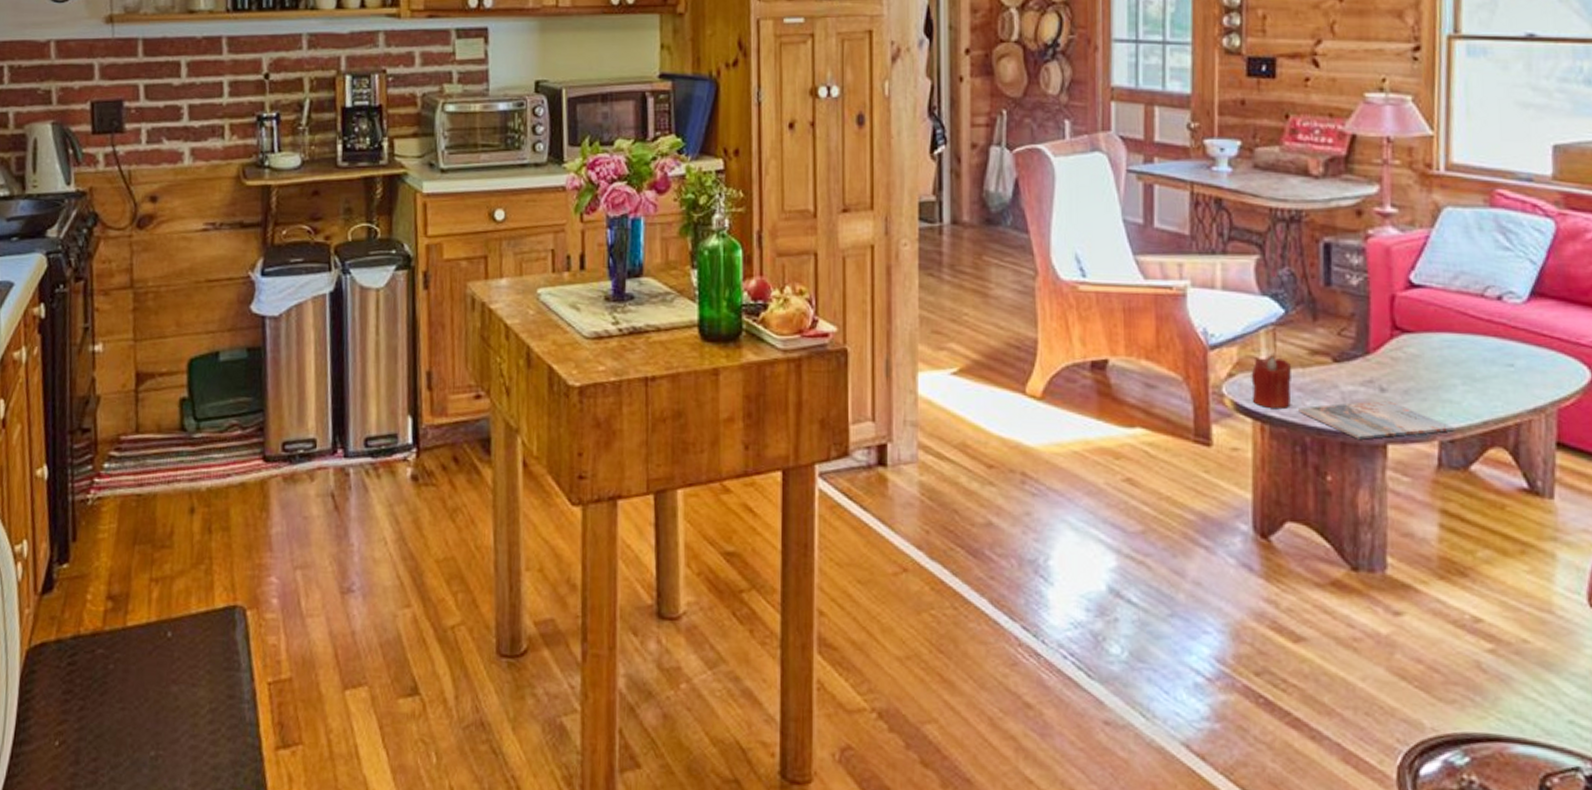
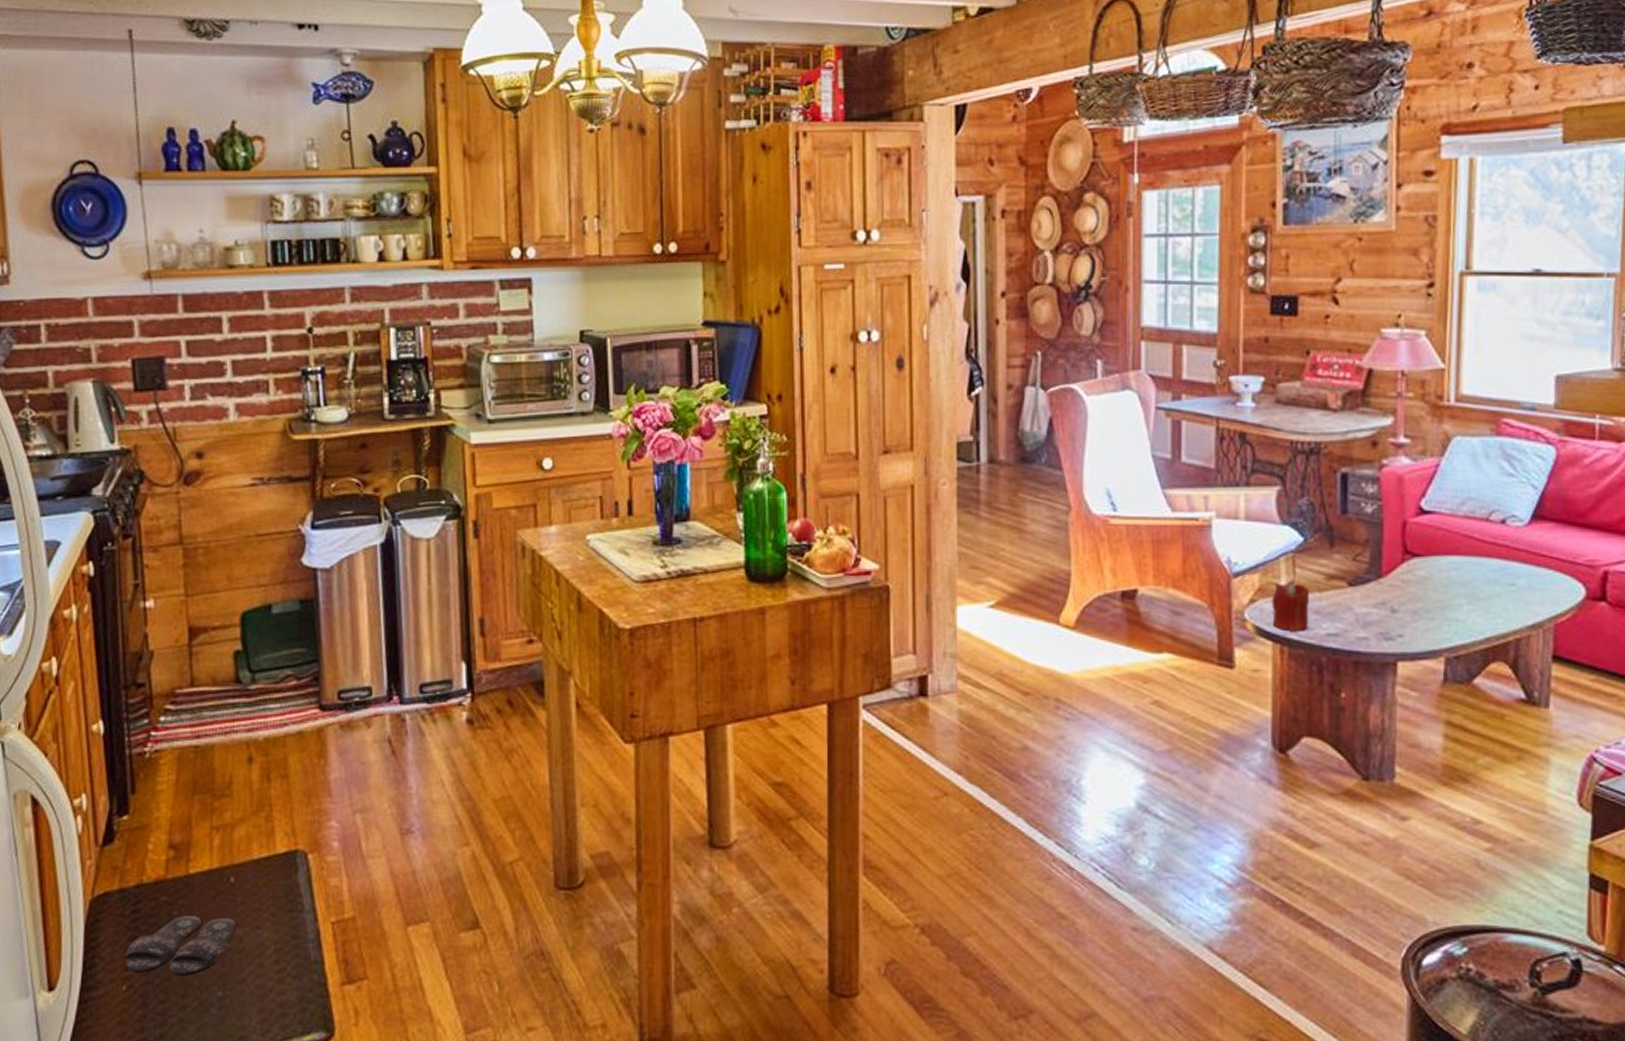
slippers: none [58,670,173,732] -> present [125,916,237,975]
magazine: present [1298,400,1455,440] -> none [1315,620,1460,658]

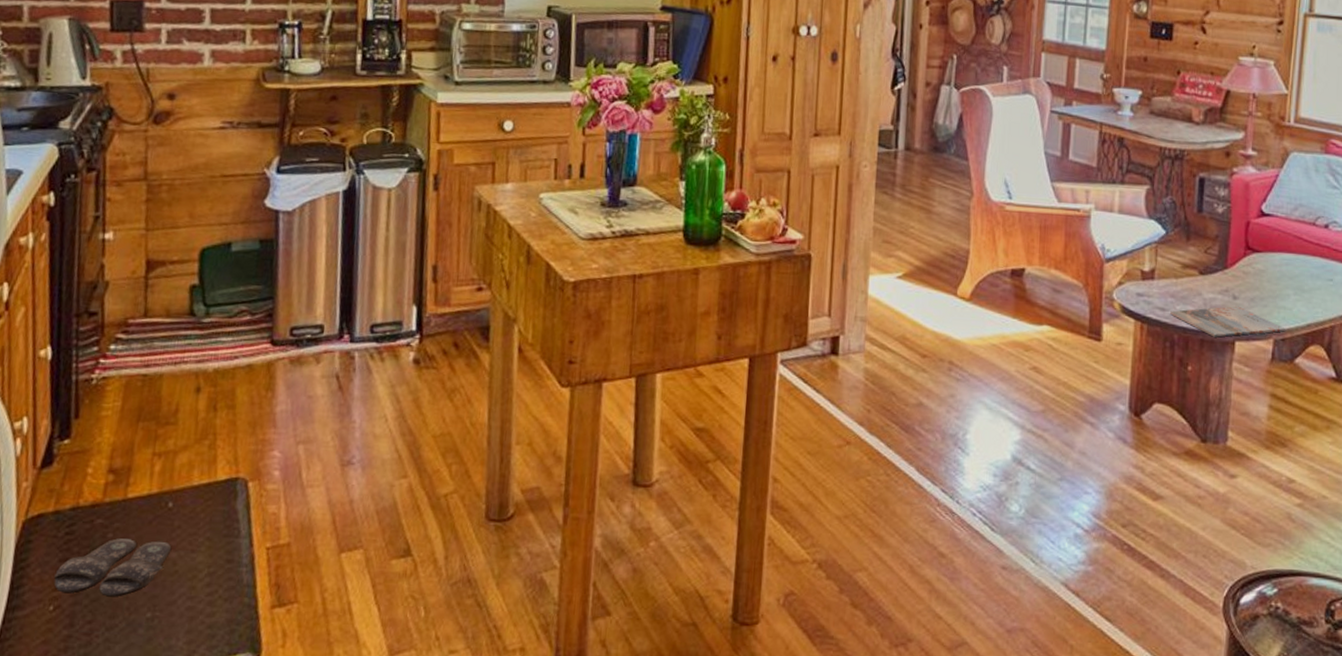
candle: present [1271,582,1309,632] -> none [1135,269,1167,312]
magazine: none [1315,620,1460,658] -> present [1170,305,1286,338]

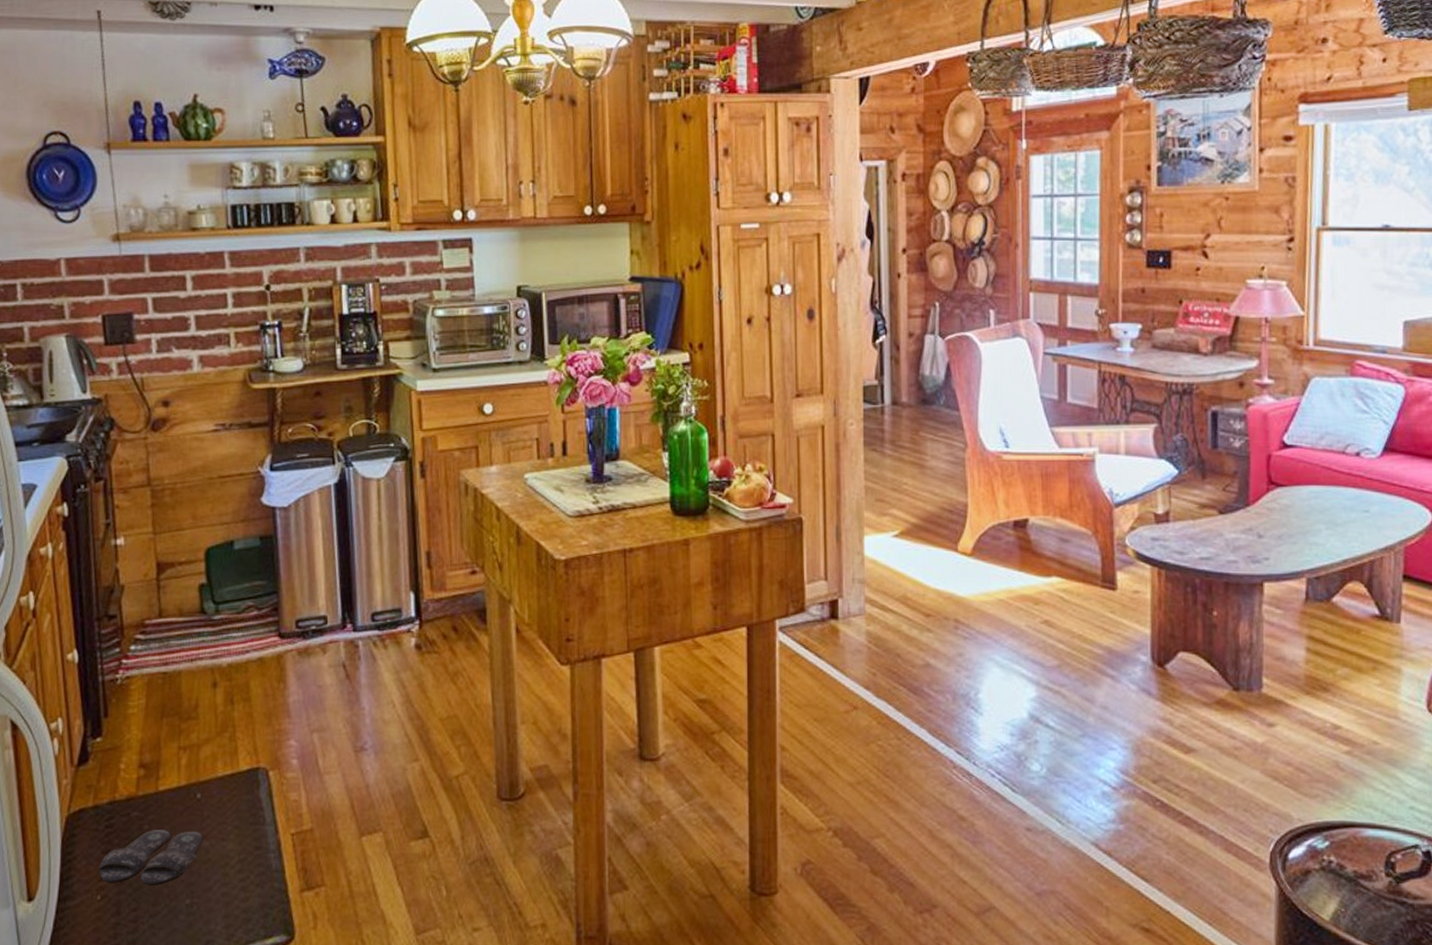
magazine: present [1170,305,1286,338] -> none [1190,544,1320,579]

